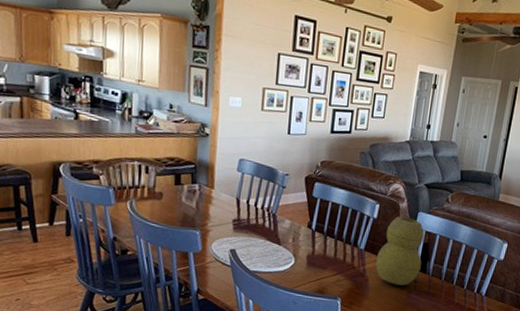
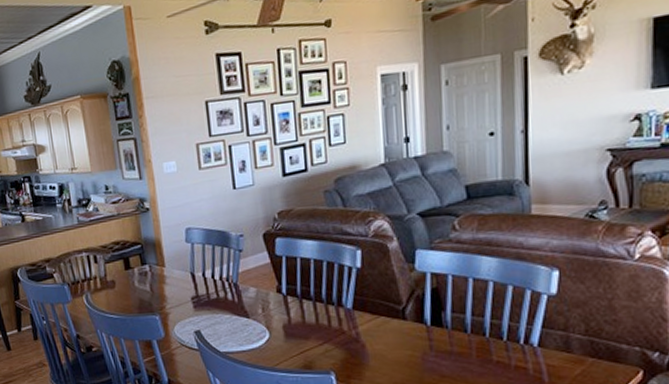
vase: present [375,216,424,286] -> none [369,259,434,348]

